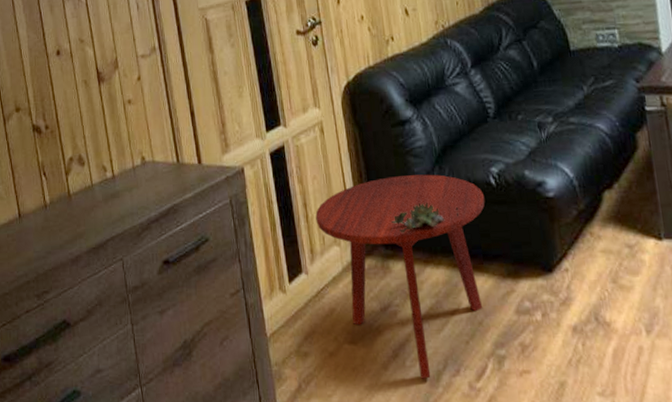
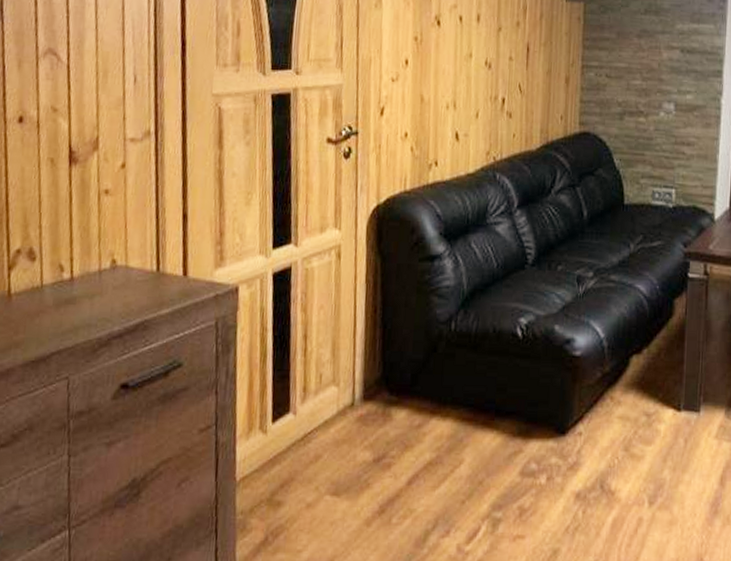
side table: present [315,174,485,379] -> none [315,316,508,538]
succulent plant: present [389,203,459,234] -> none [401,348,478,379]

